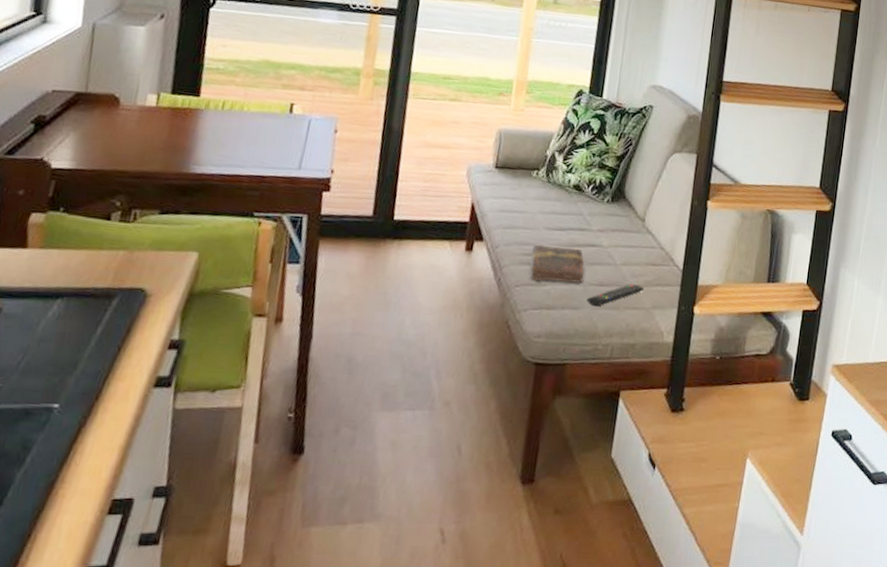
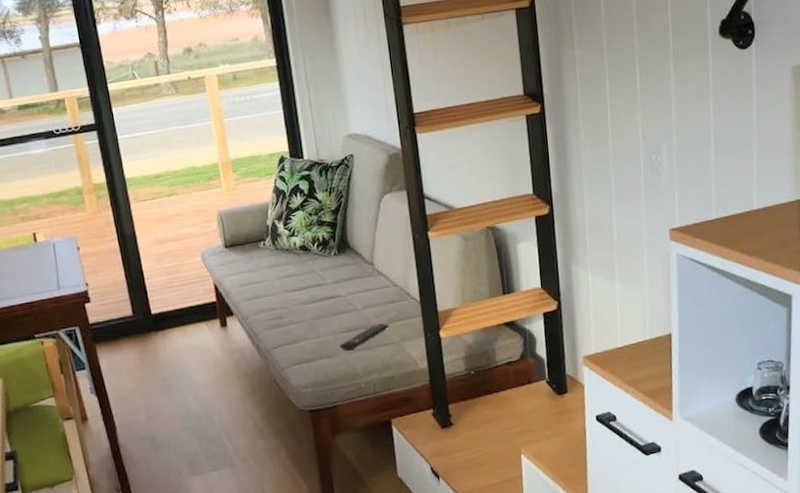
book: present [529,244,585,284] -> none [278,302,332,340]

